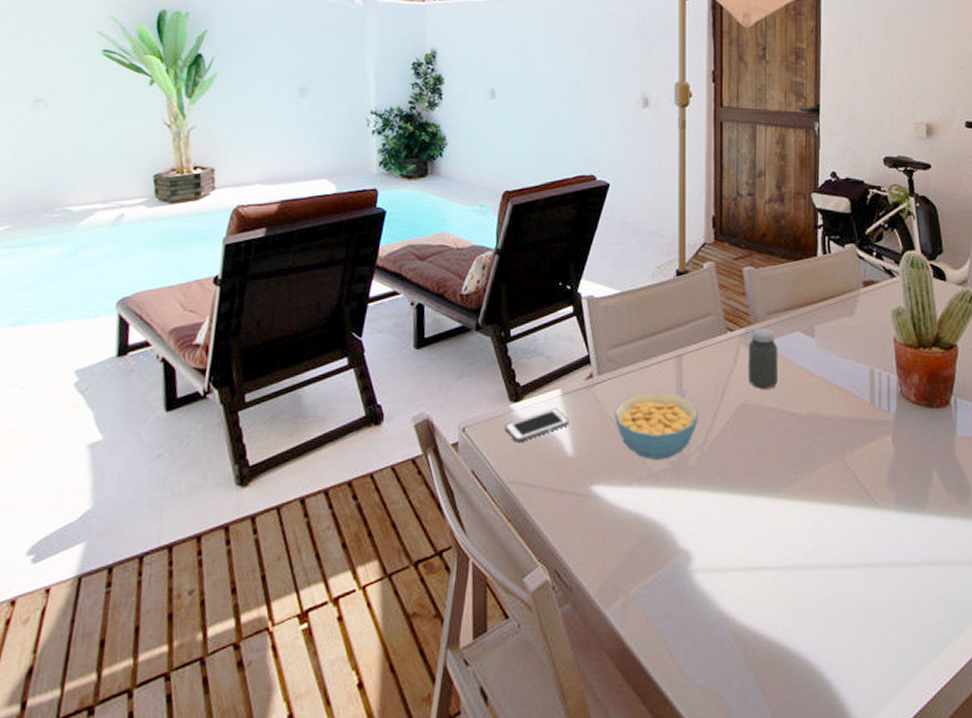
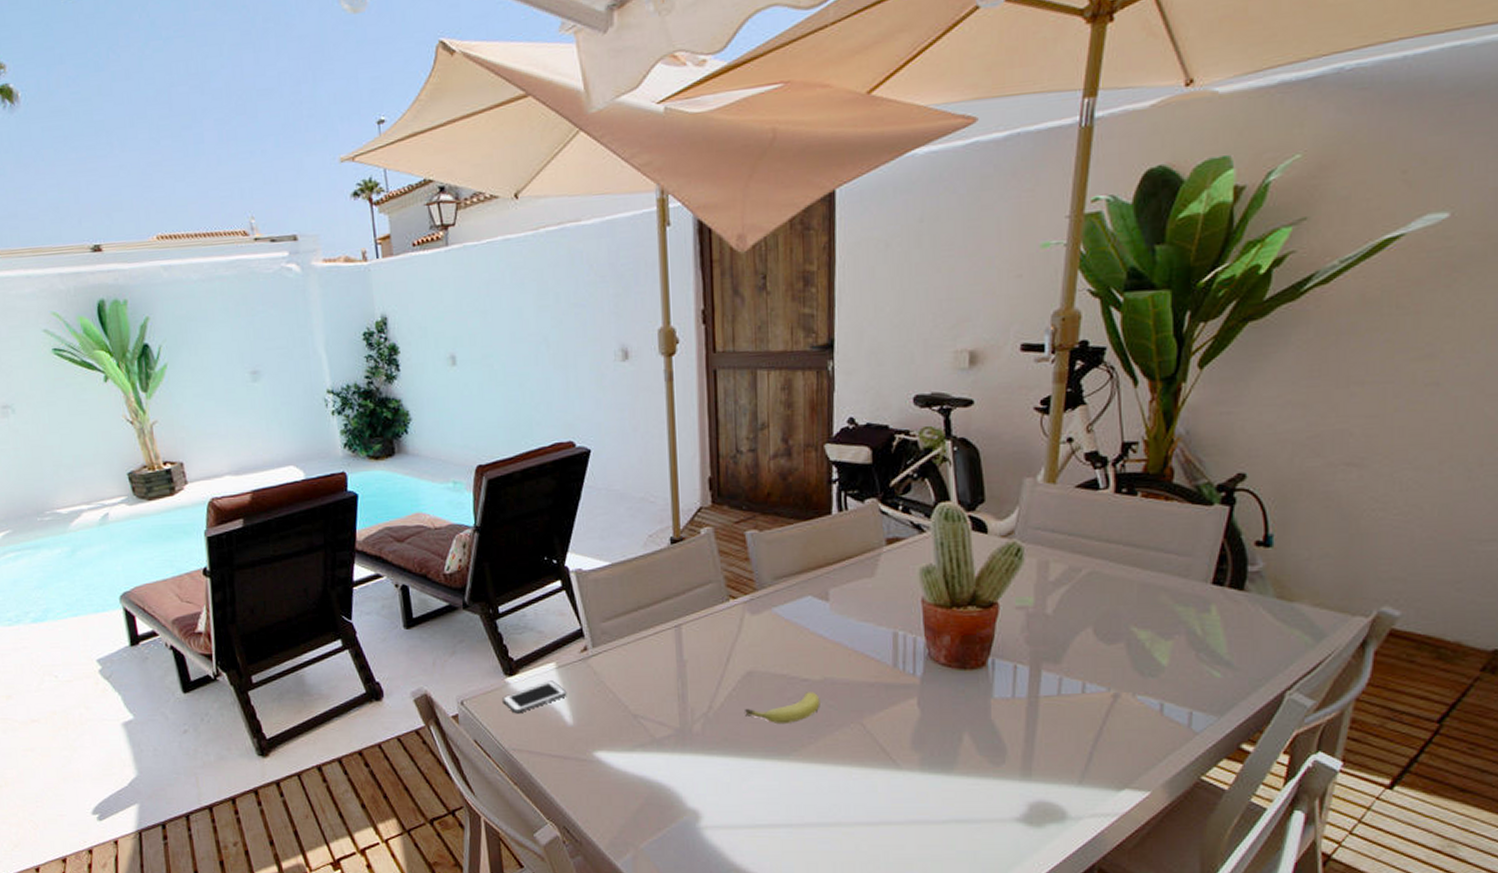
cereal bowl: present [614,390,698,460] -> none [612,660,702,727]
fruit: none [738,426,807,459] -> present [745,692,820,725]
jar: present [748,328,779,389] -> none [753,593,789,656]

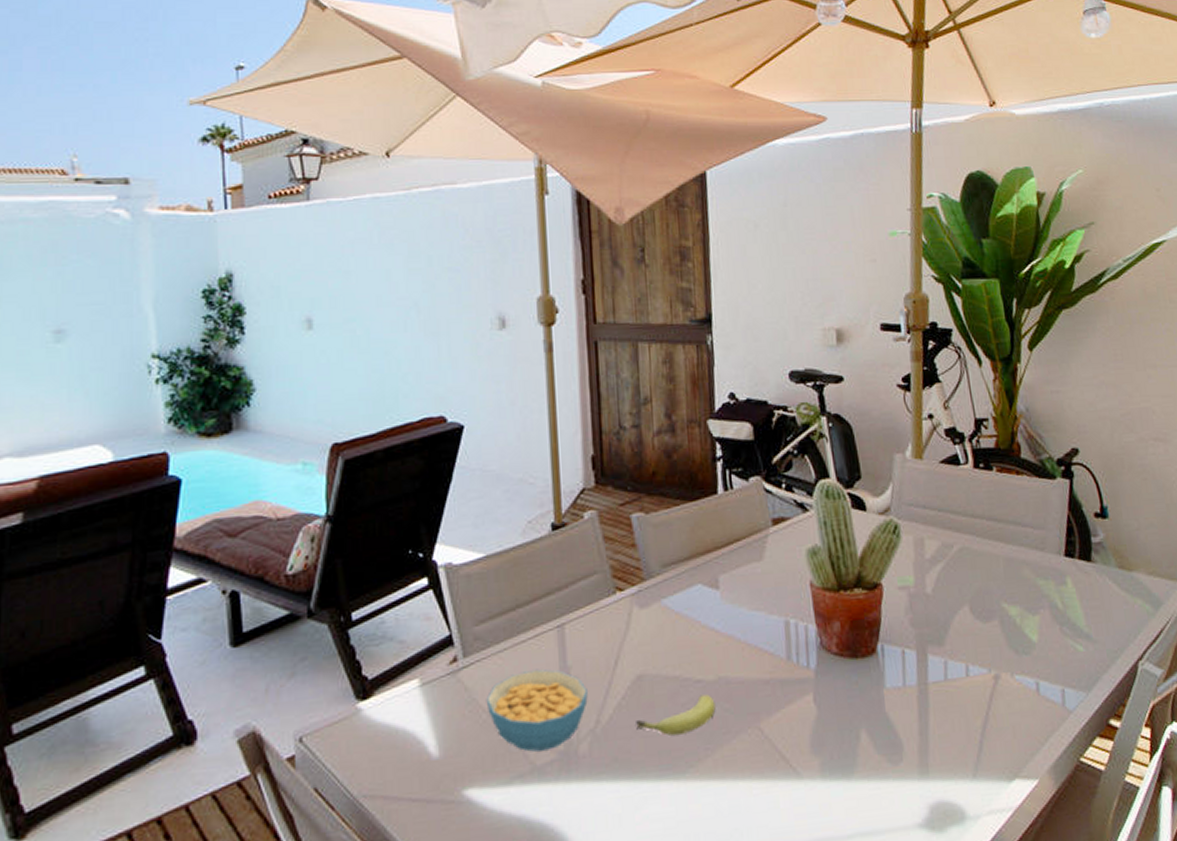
cell phone: present [503,680,567,714] -> none [353,702,432,749]
cereal bowl: none [612,660,702,727] -> present [486,669,588,752]

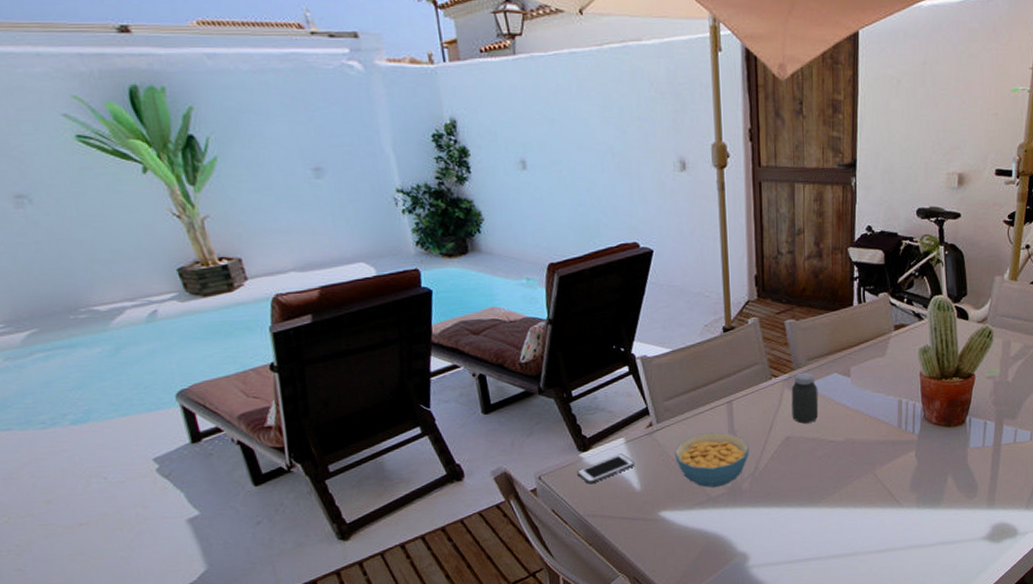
cell phone: none [353,702,432,749] -> present [577,453,635,484]
fruit: present [636,694,716,736] -> none [784,451,843,479]
jar: none [642,583,680,656] -> present [791,372,819,424]

